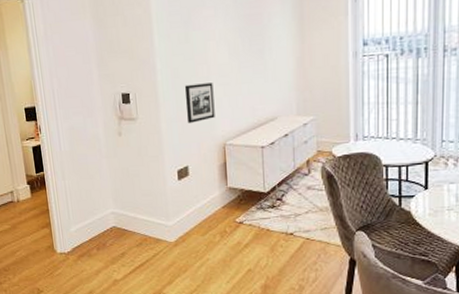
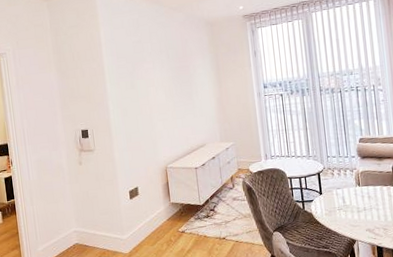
picture frame: present [184,83,215,123] -> none [132,119,158,152]

